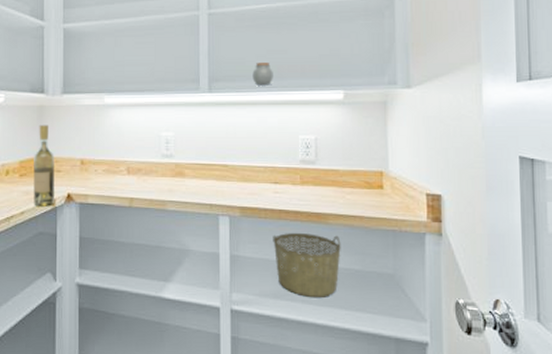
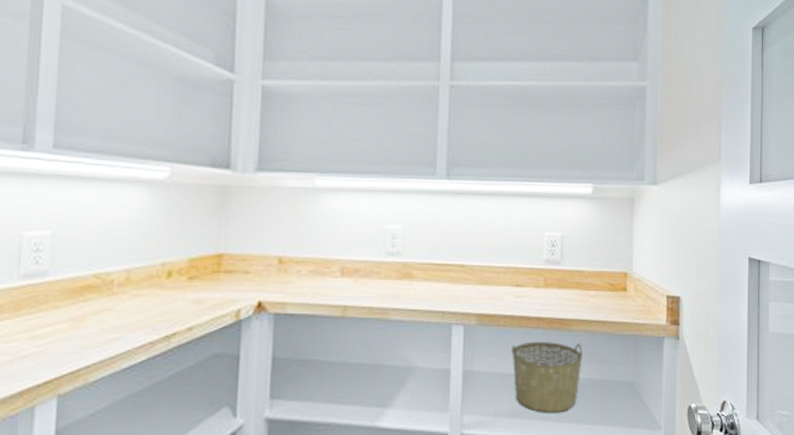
bottle: present [33,124,54,207] -> none [207,210,241,320]
jar: present [252,63,273,86] -> none [497,147,520,174]

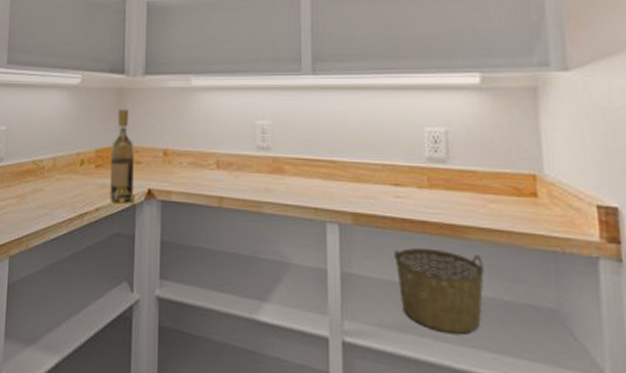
bottle: none [207,210,241,320] -> present [110,109,134,203]

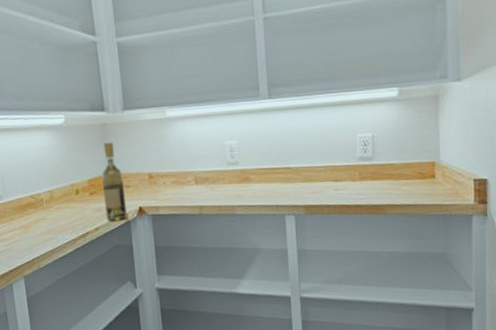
basket: present [394,247,484,335] -> none [336,223,398,280]

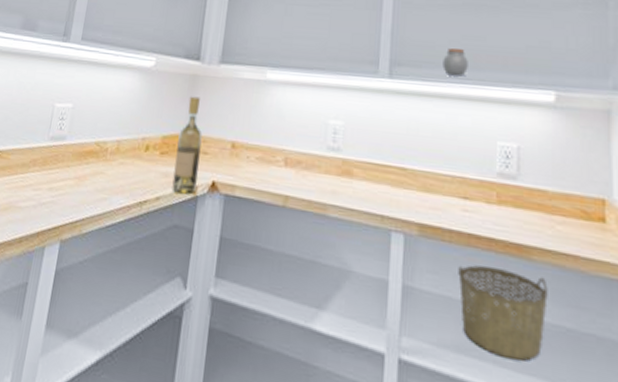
jar: none [310,65,331,89] -> present [442,48,468,77]
basket: none [336,223,398,280] -> present [458,265,548,361]

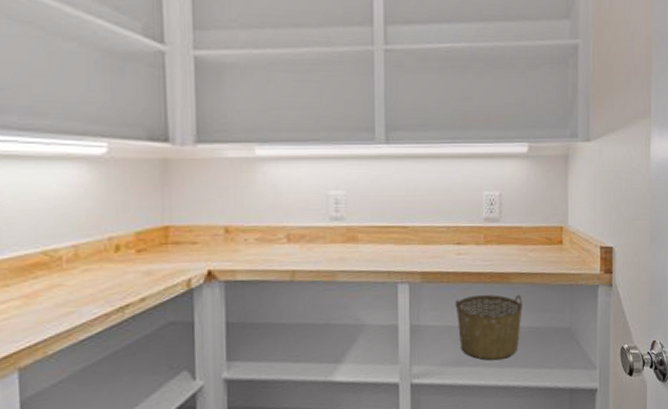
bottle: present [172,96,203,194] -> none [157,183,189,290]
jar: present [442,48,468,77] -> none [435,110,457,137]

